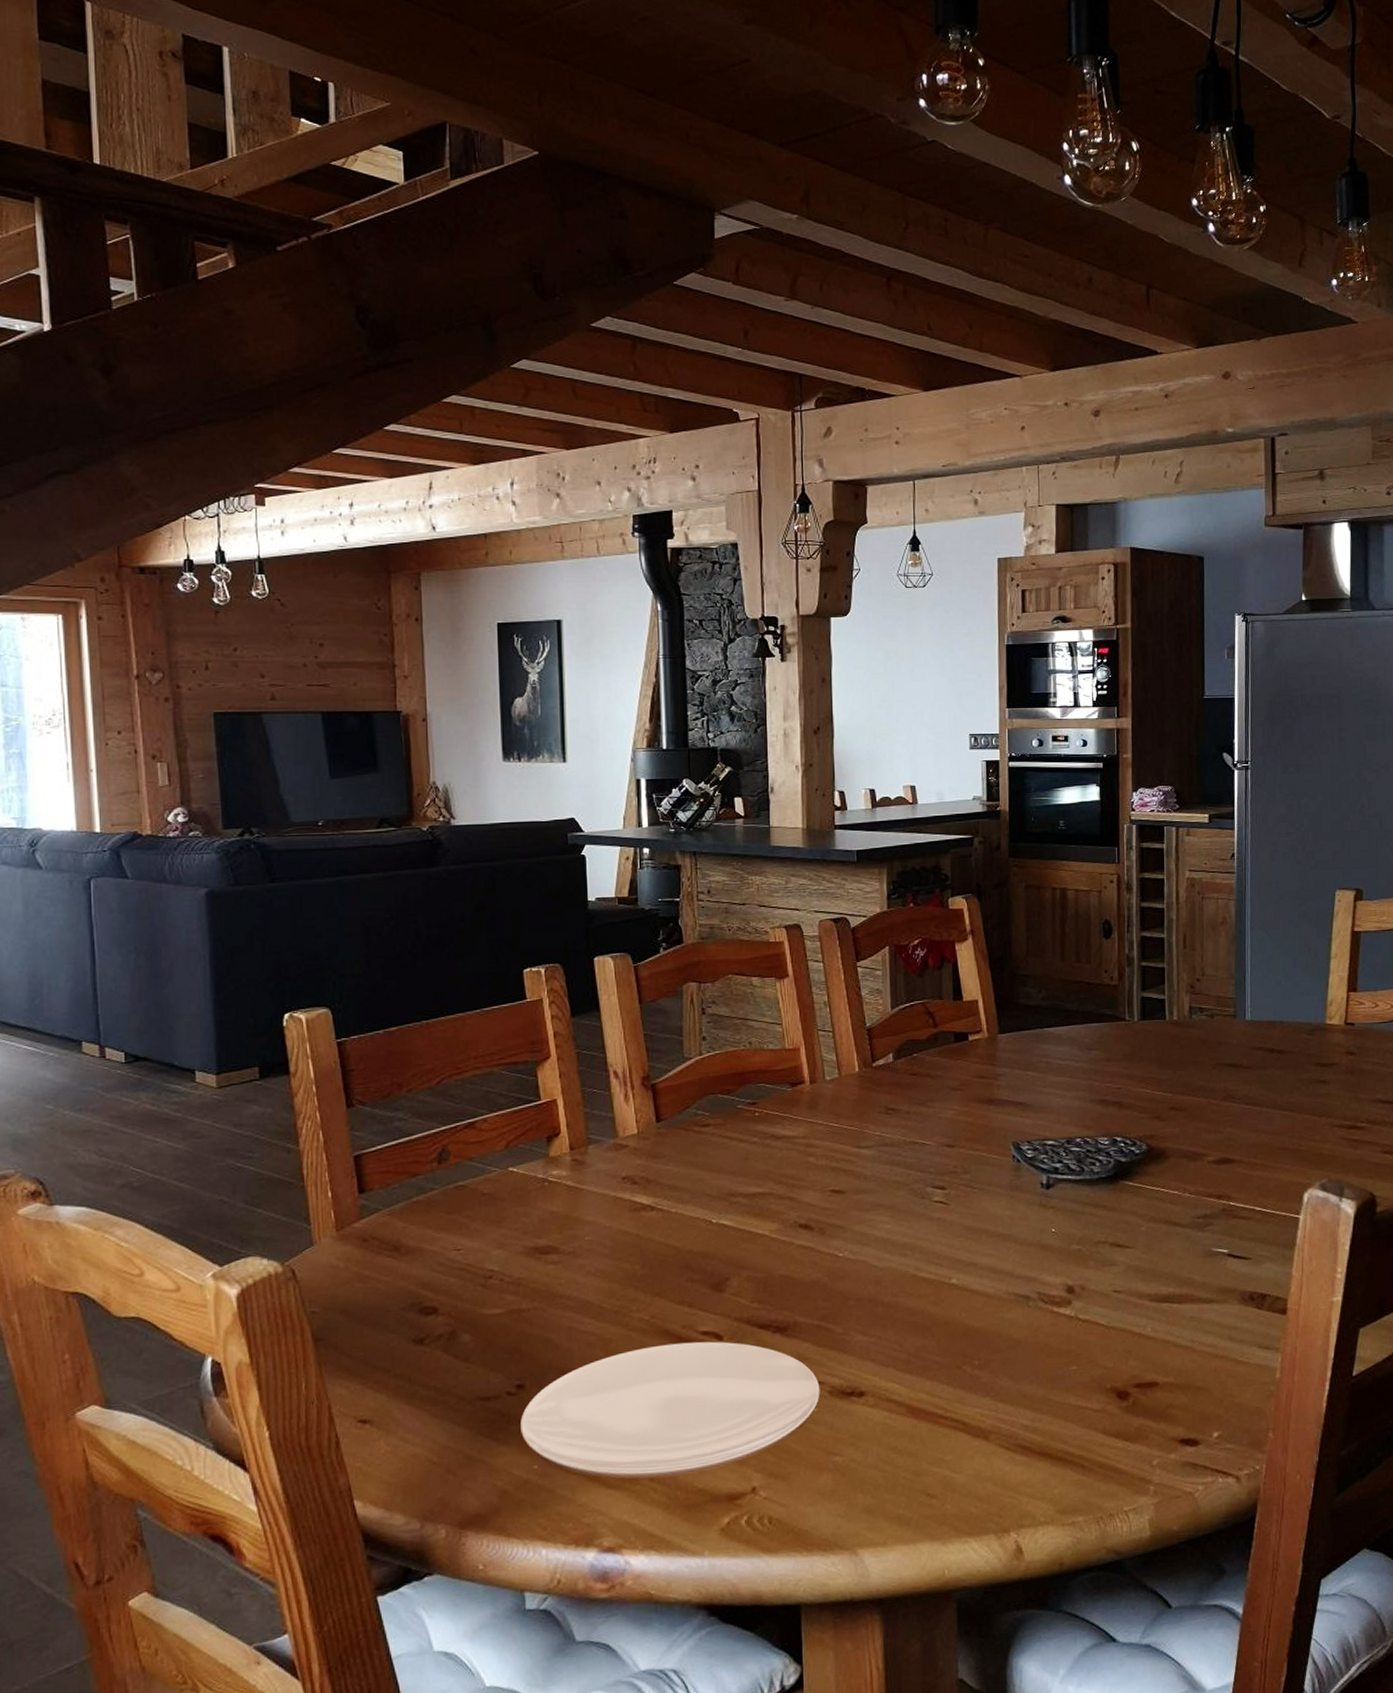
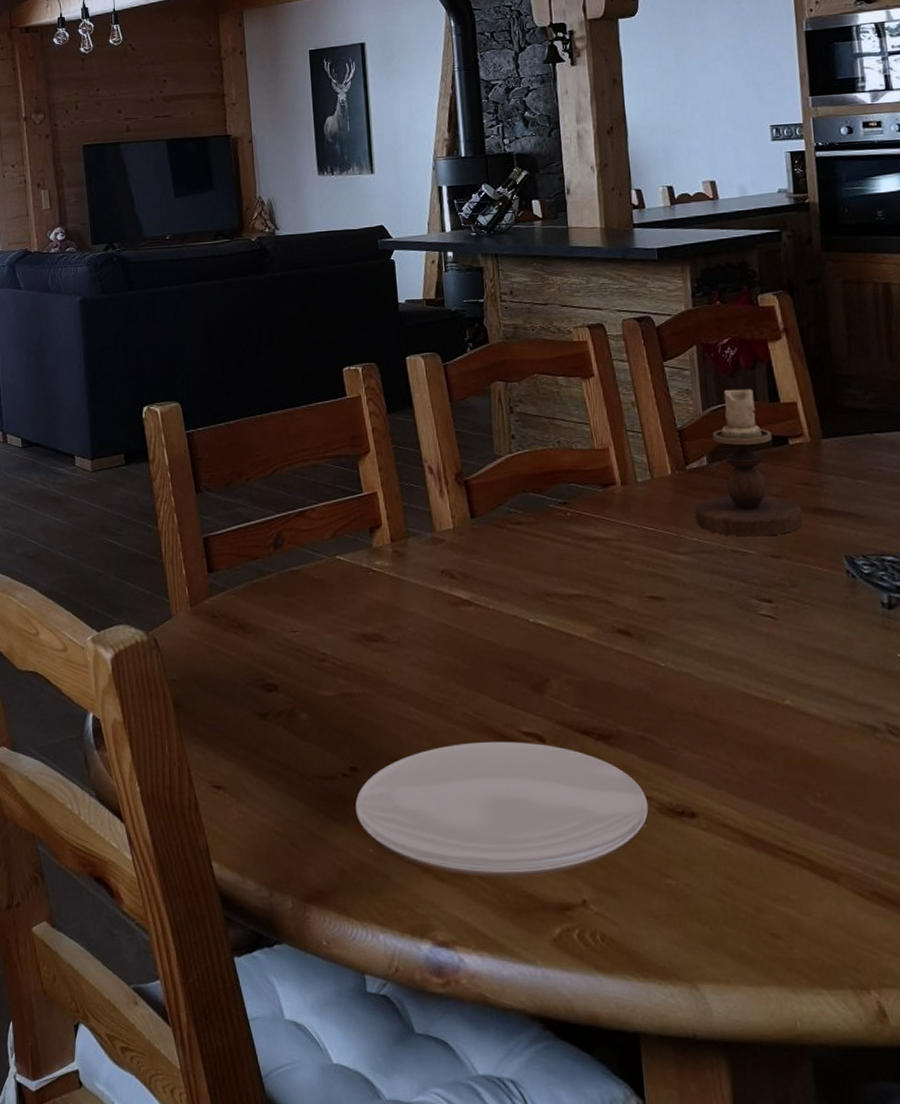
candlestick: none [879,988,977,1129] -> present [695,388,803,537]

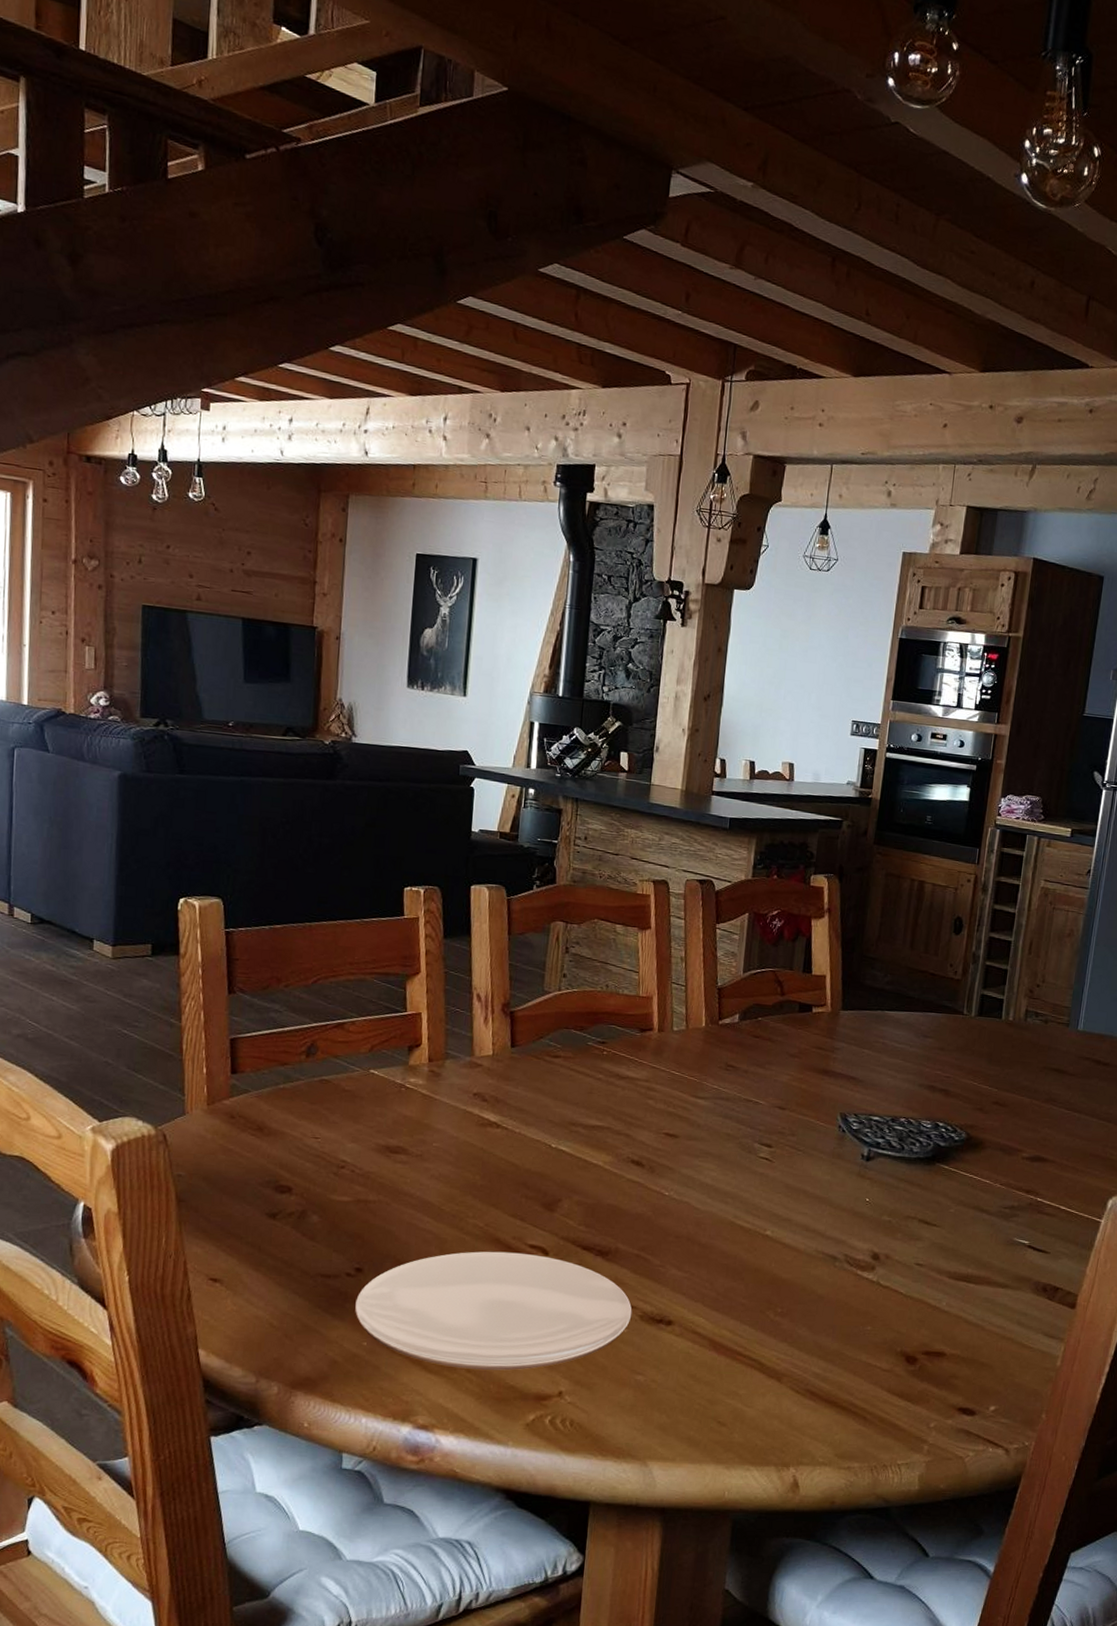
candlestick: present [695,388,803,537] -> none [719,956,812,1090]

